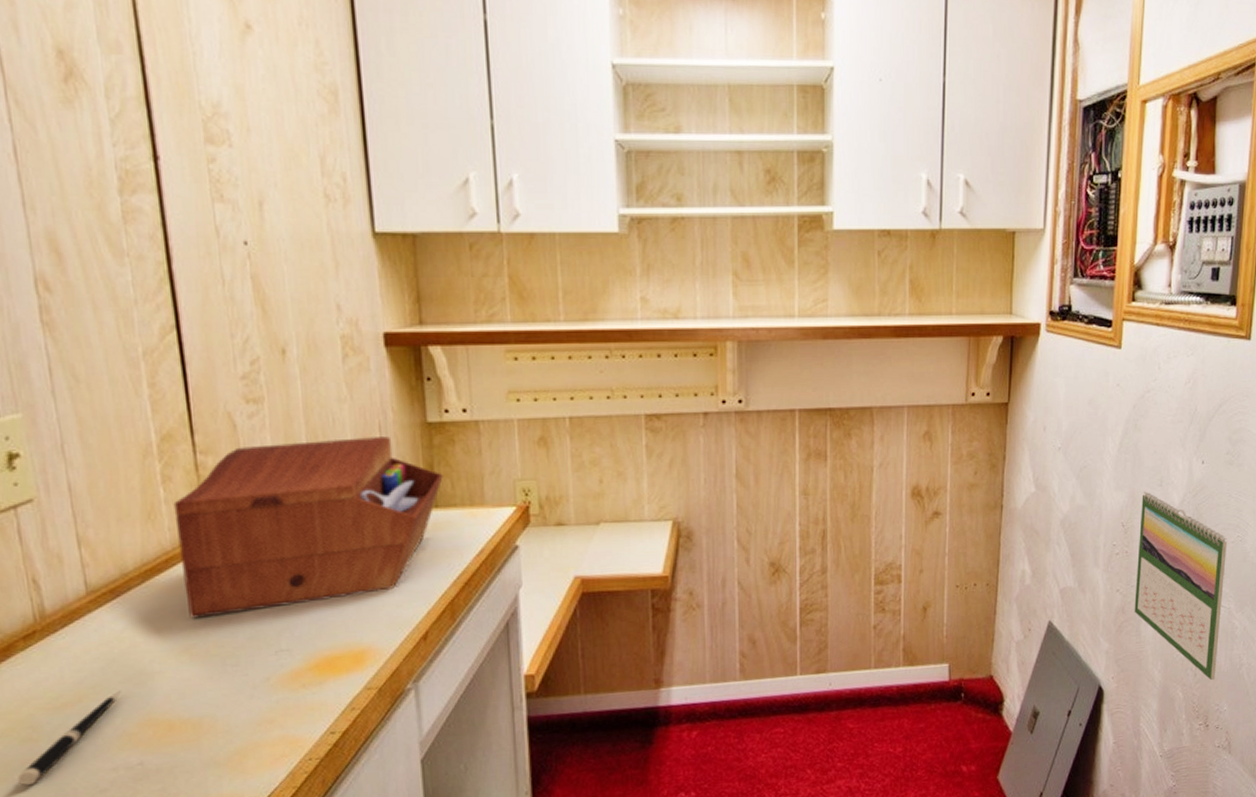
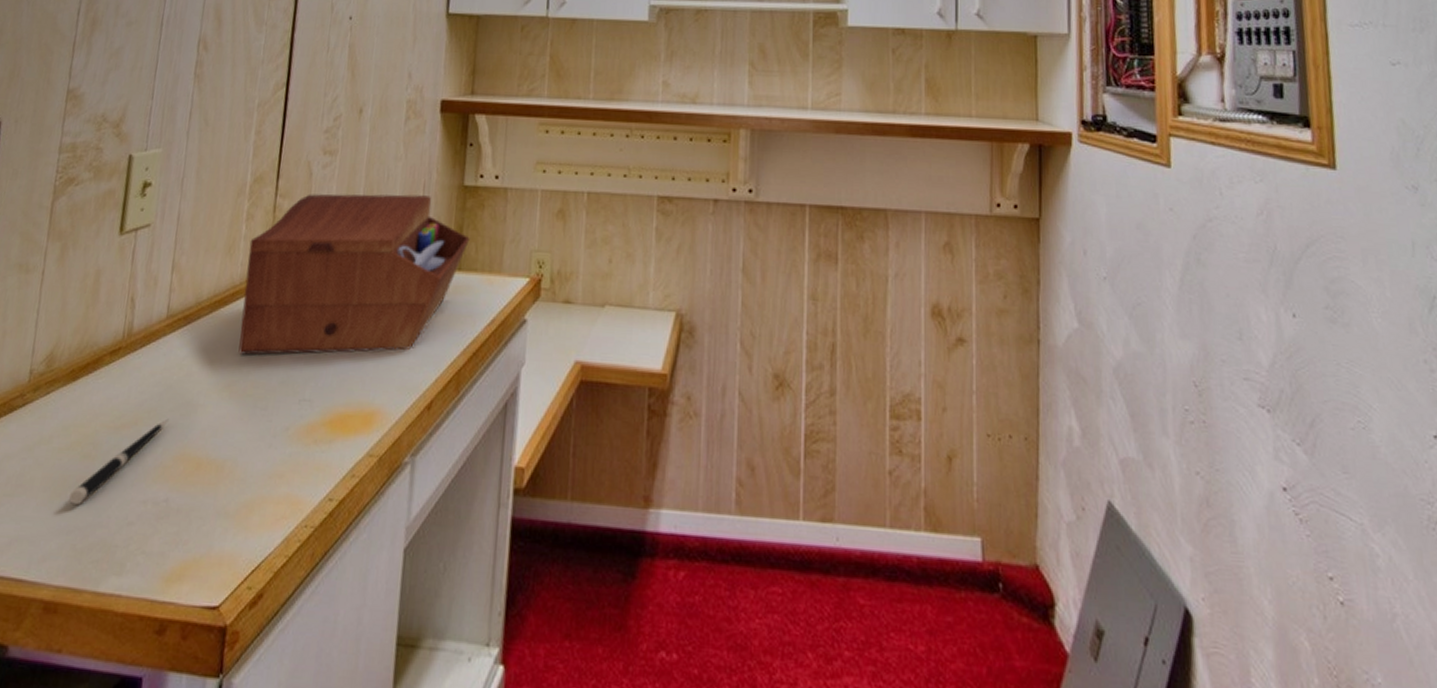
calendar: present [1134,491,1227,681] -> none [1216,344,1356,632]

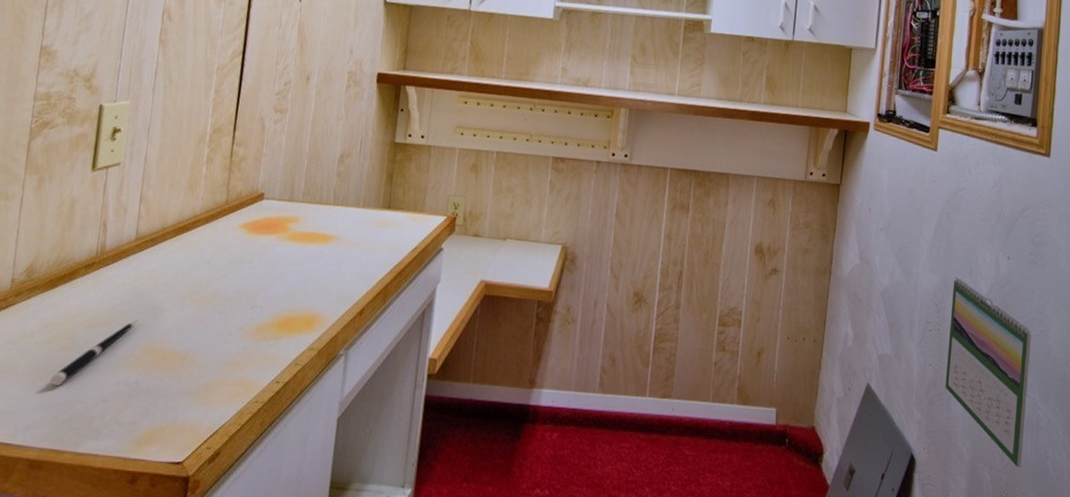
sewing box: present [238,194,470,355] -> none [199,144,399,271]
calendar: none [1216,344,1356,632] -> present [945,277,1031,468]

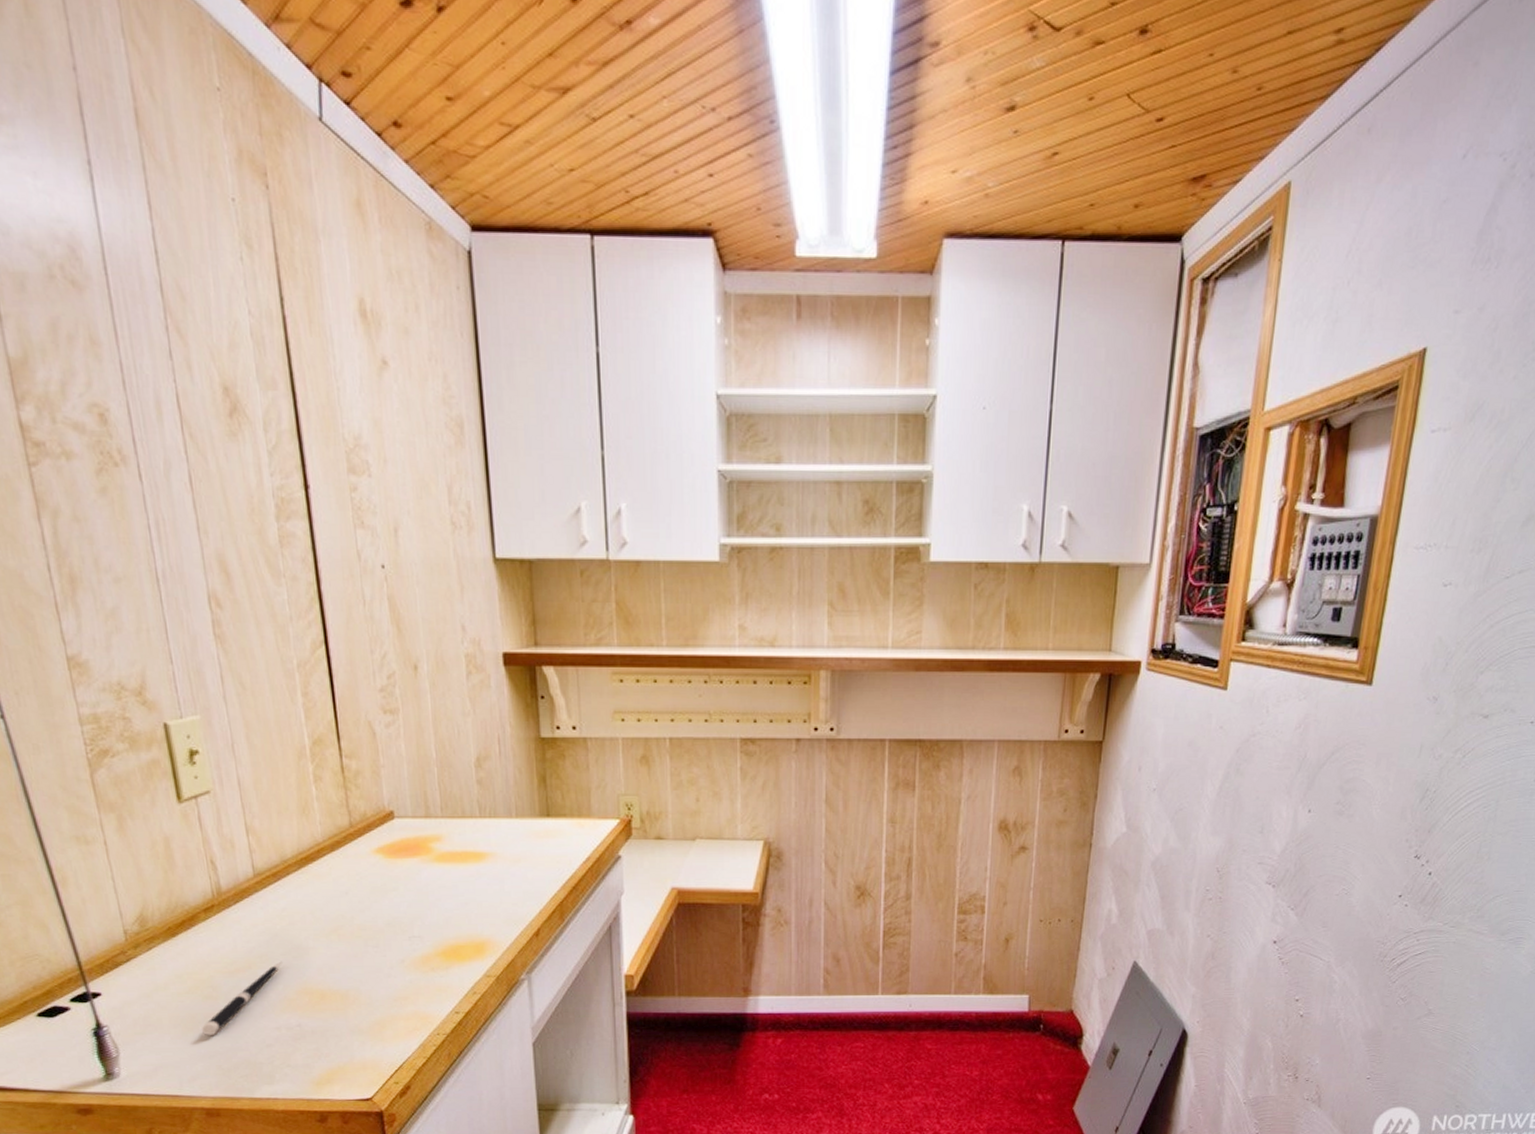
calendar: present [945,277,1031,468] -> none [1225,837,1331,1033]

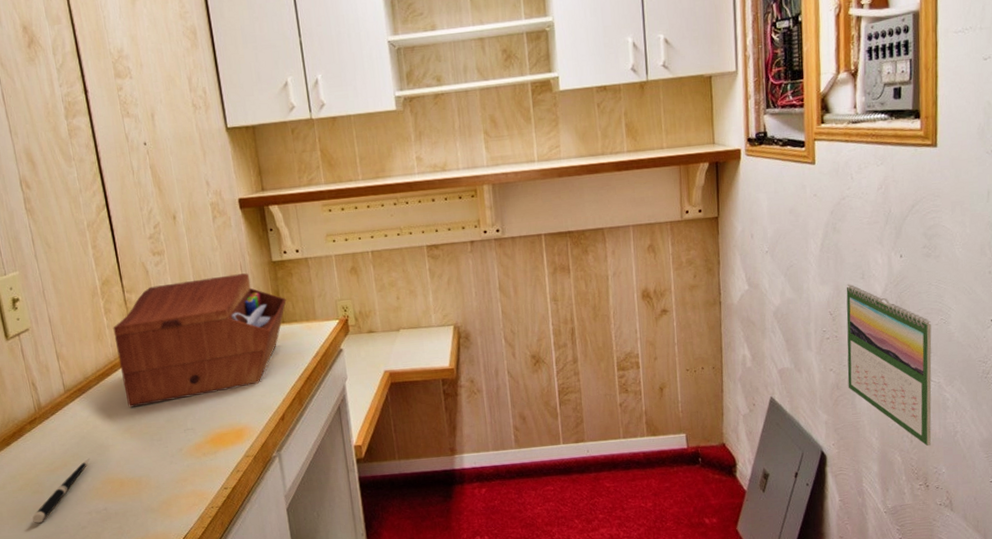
sewing box: none [323,749,555,903] -> present [113,273,286,408]
calendar: none [1225,837,1331,1033] -> present [846,284,932,447]

